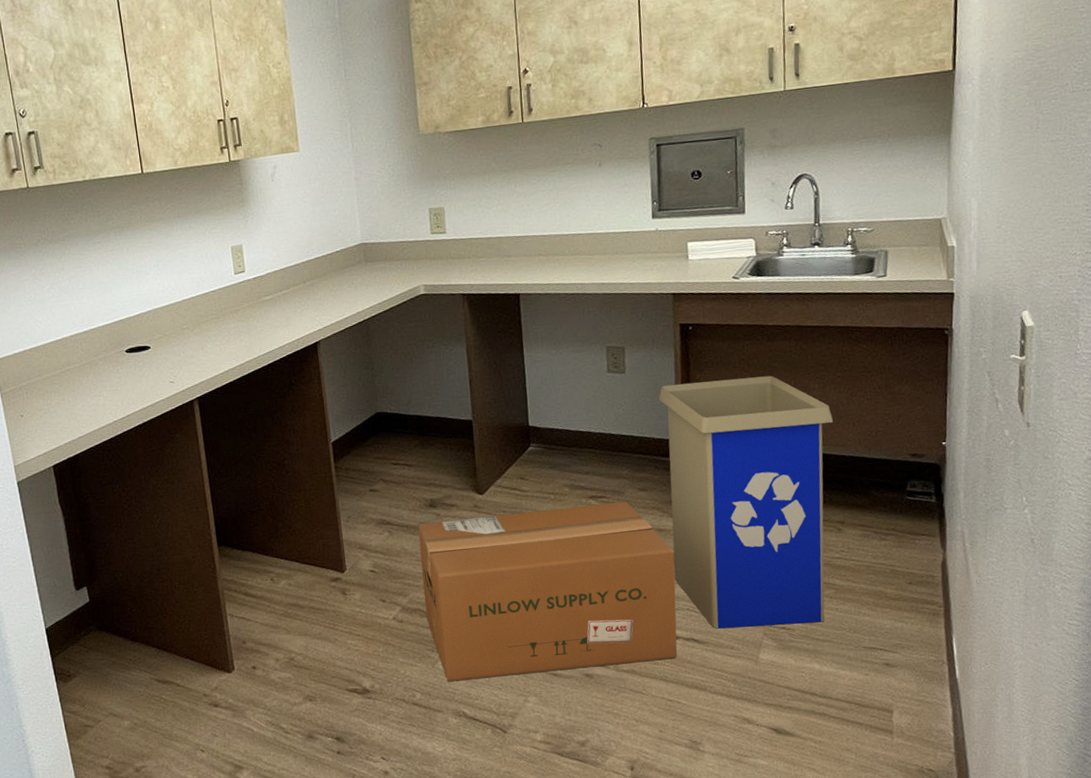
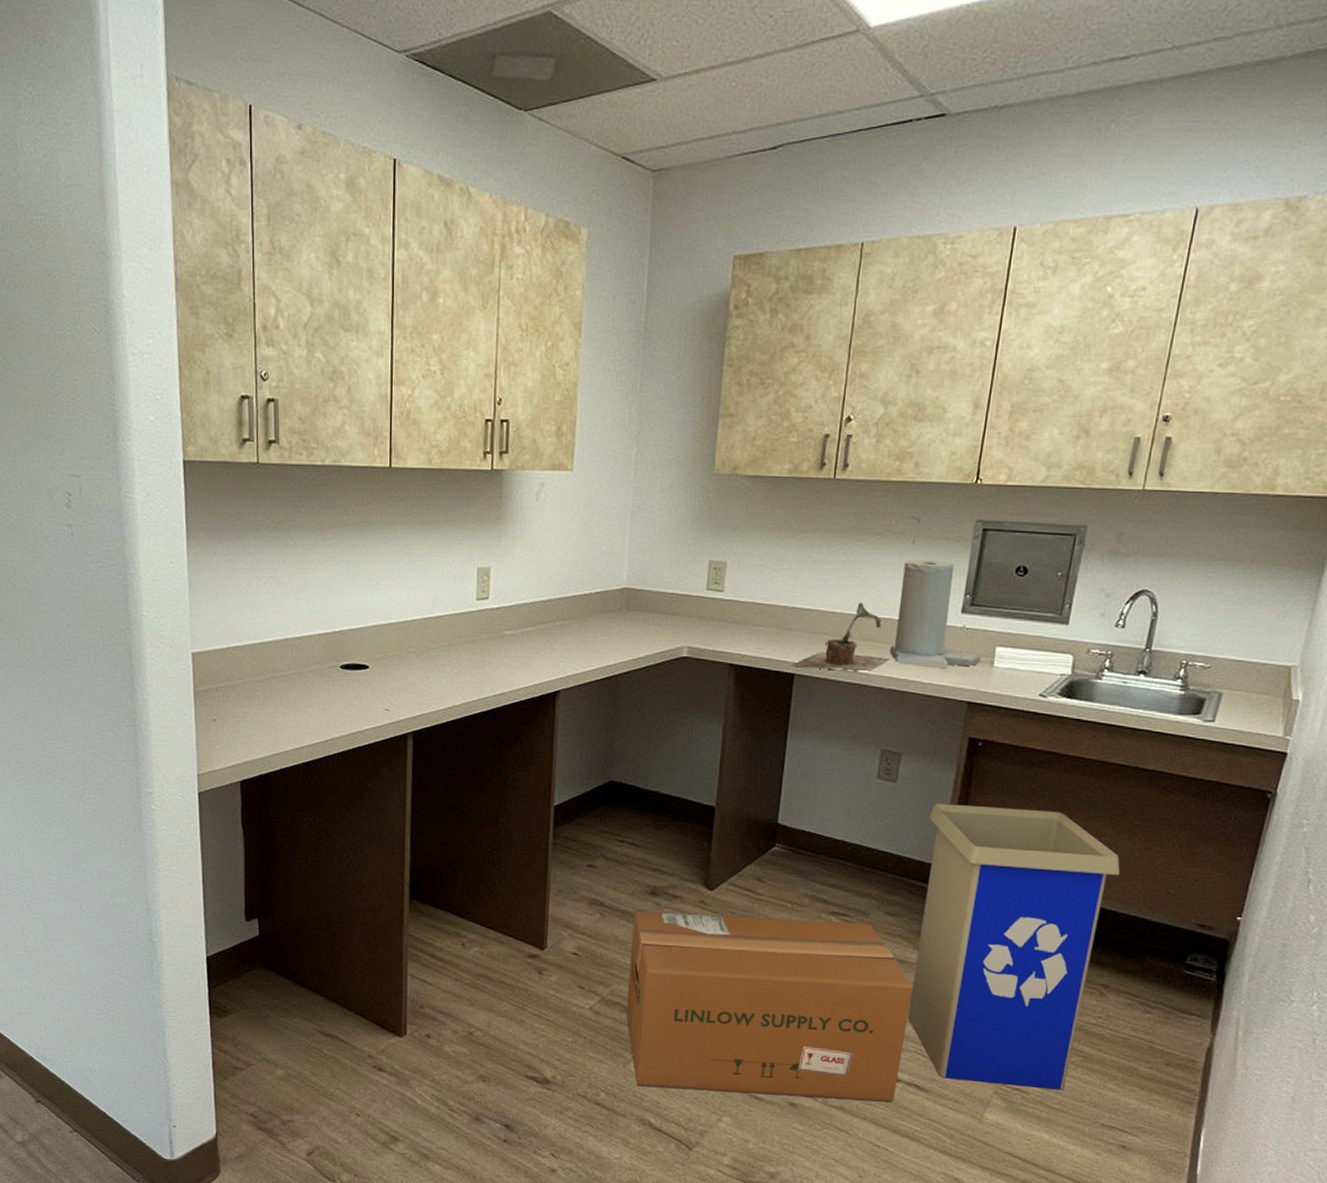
plant: none [515,223,600,288] -> present [791,602,891,672]
paper towel: none [596,177,677,270] -> present [889,560,982,669]

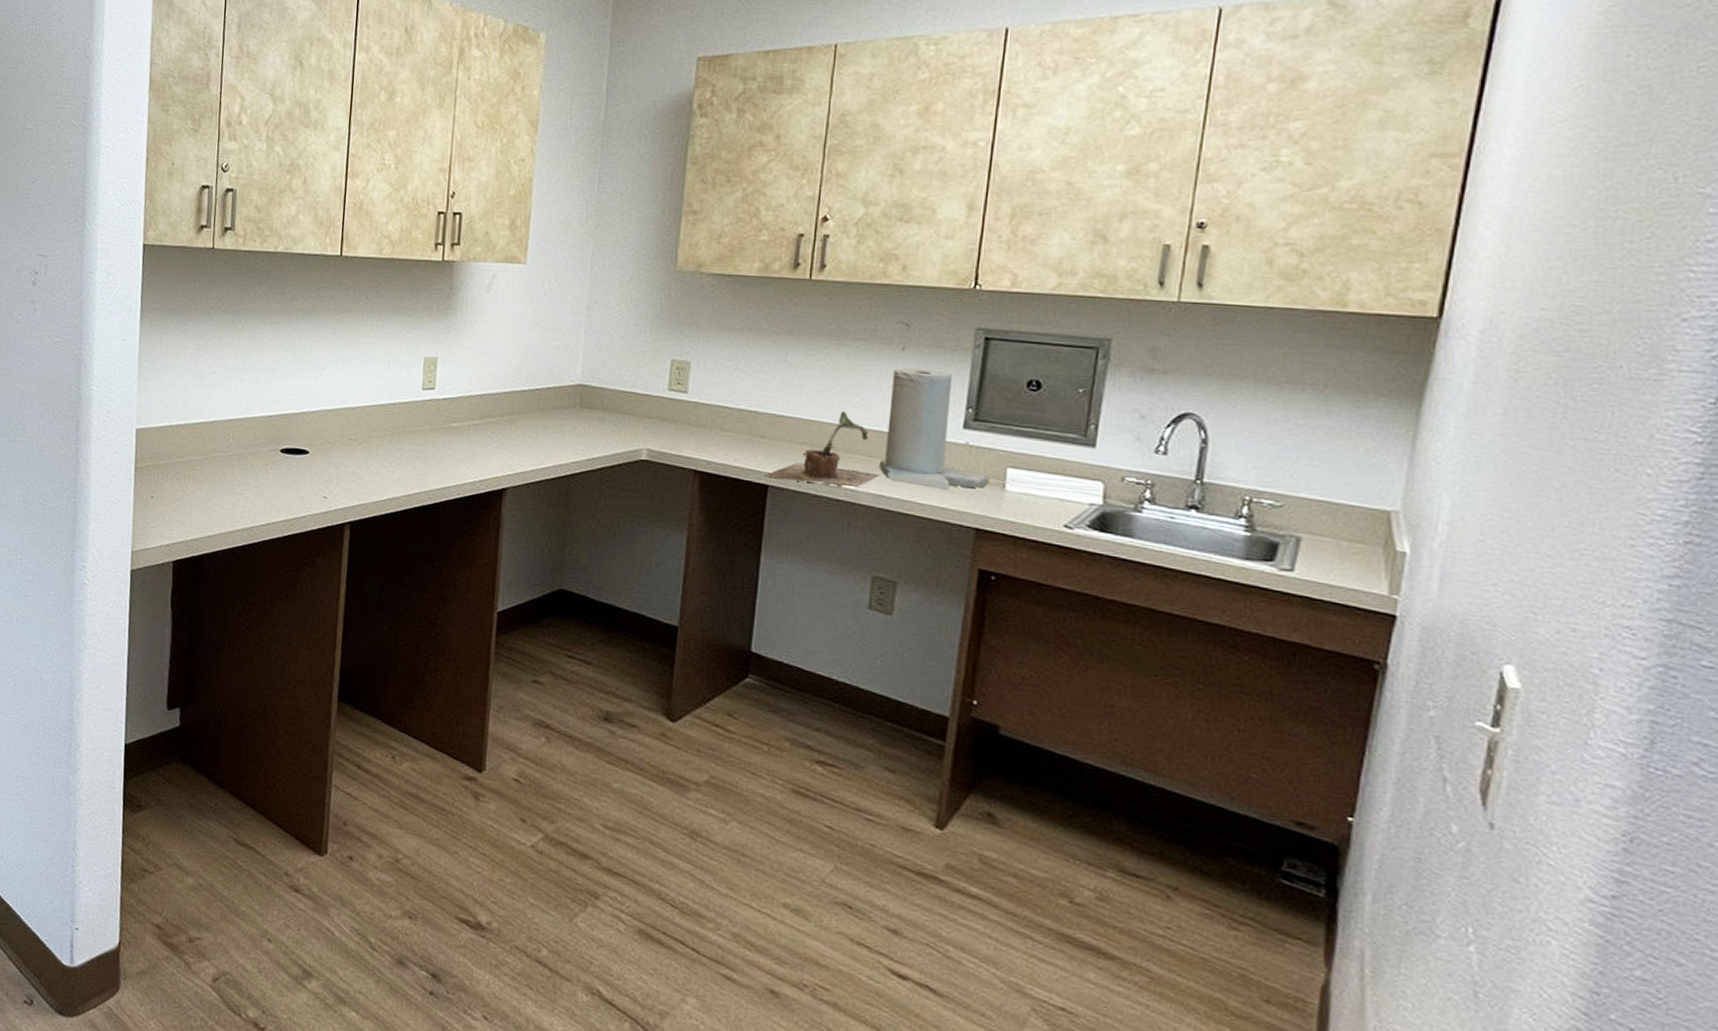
box: present [626,911,913,1102] -> none [573,738,921,1005]
recycling bin: present [908,803,1121,1090] -> none [915,642,1183,1018]

